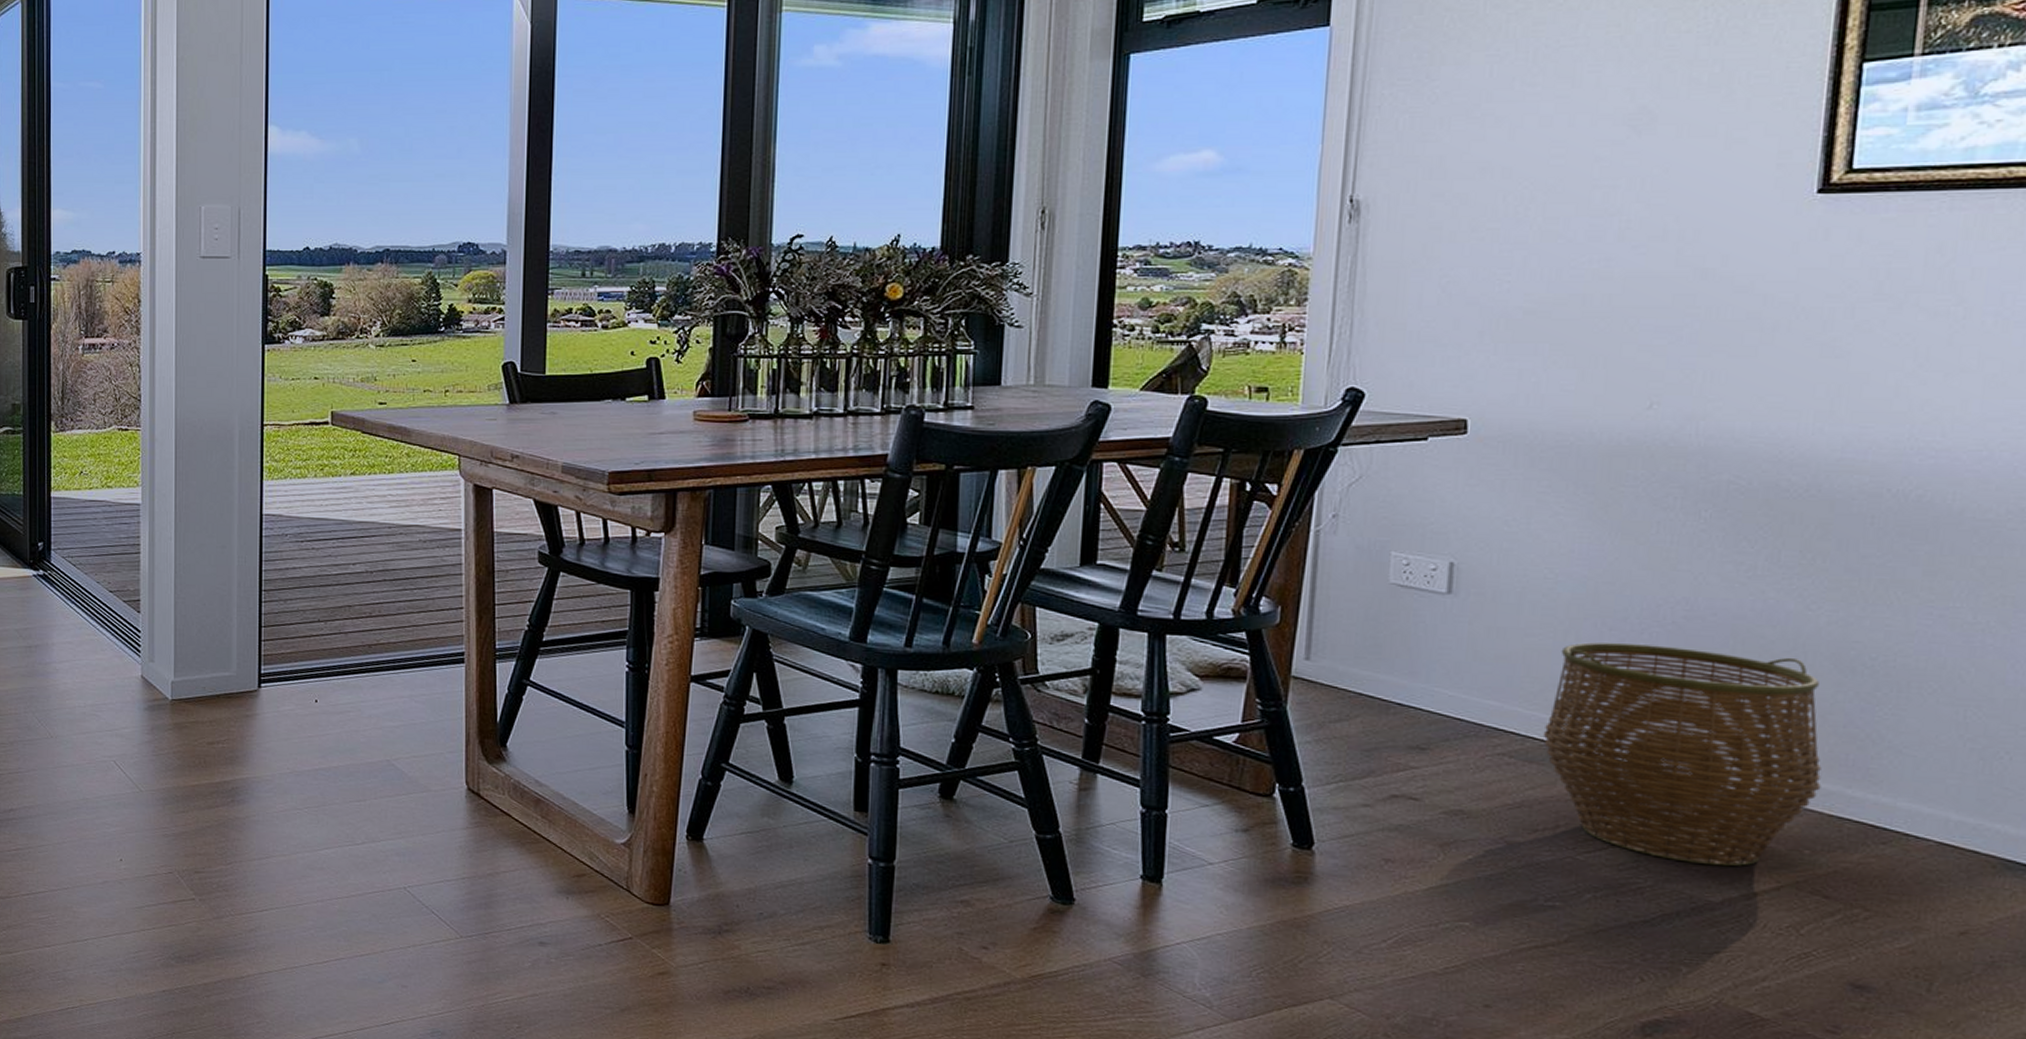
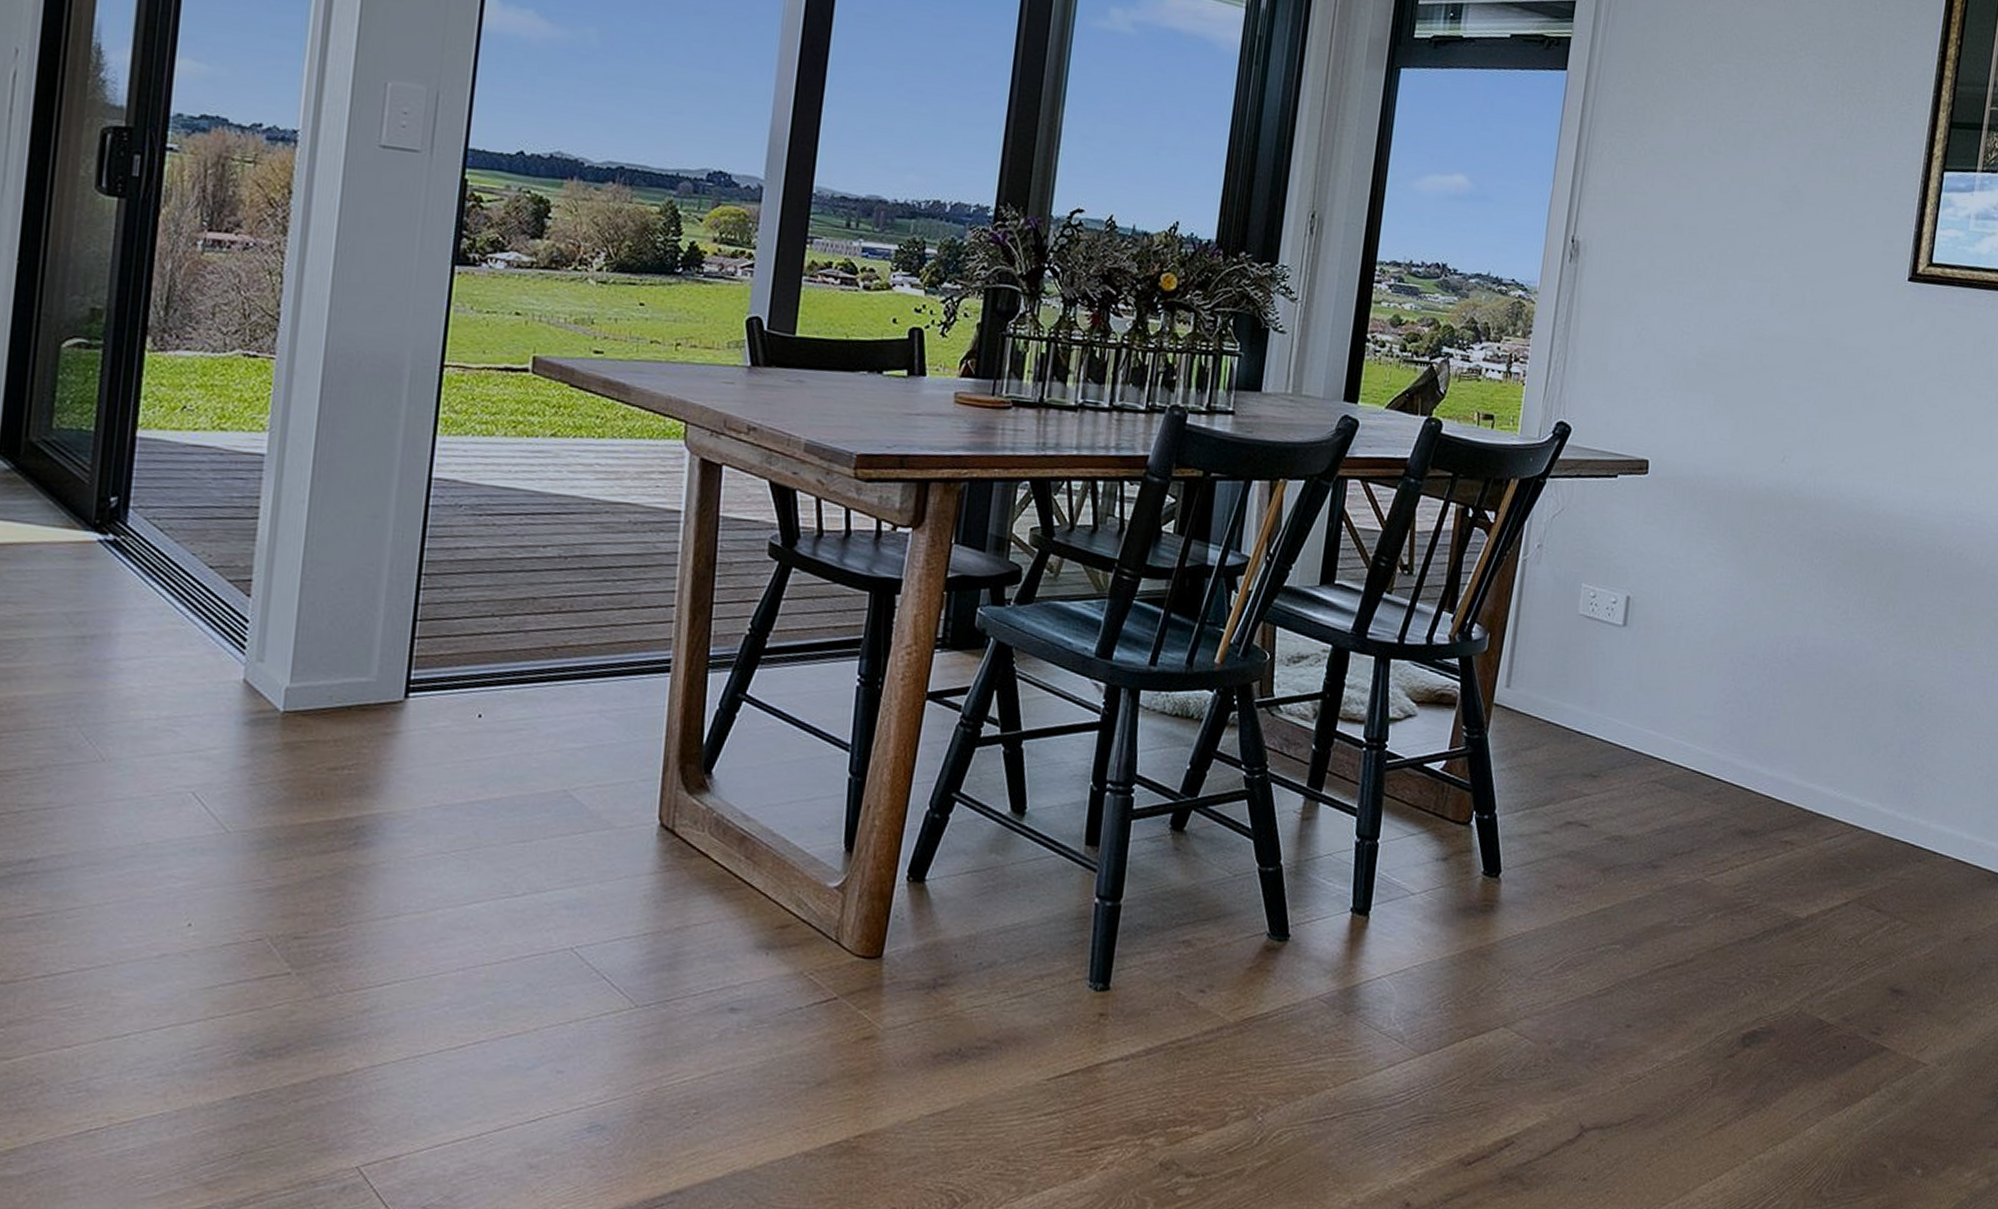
basket: present [1543,642,1822,867] -> none [1687,676,1886,885]

